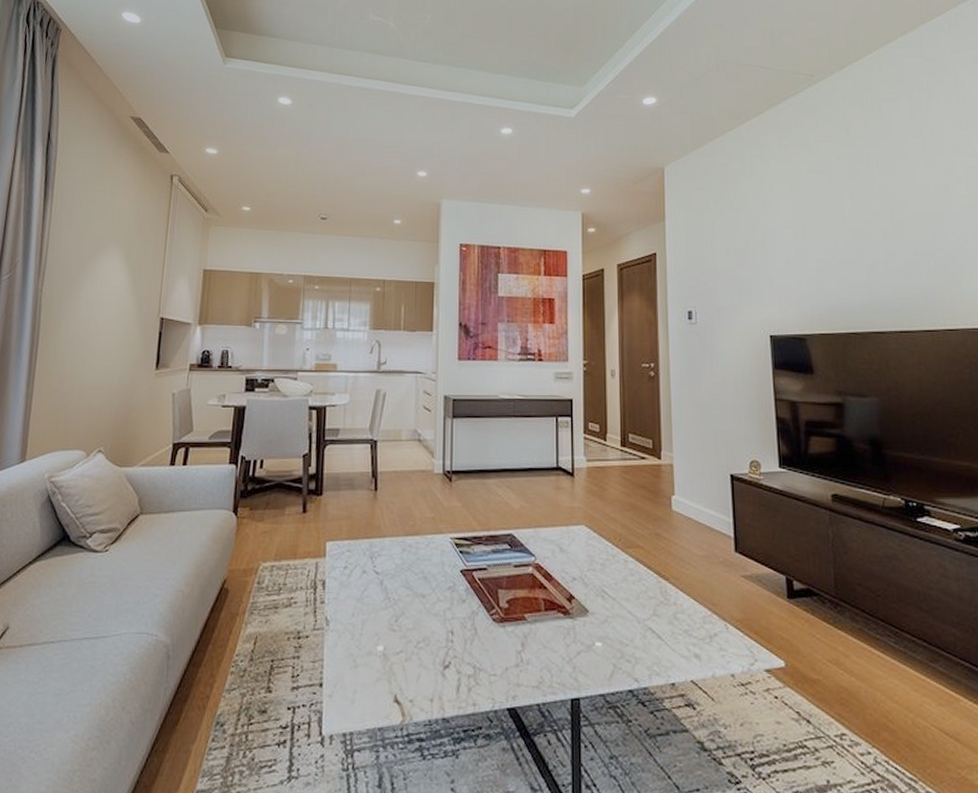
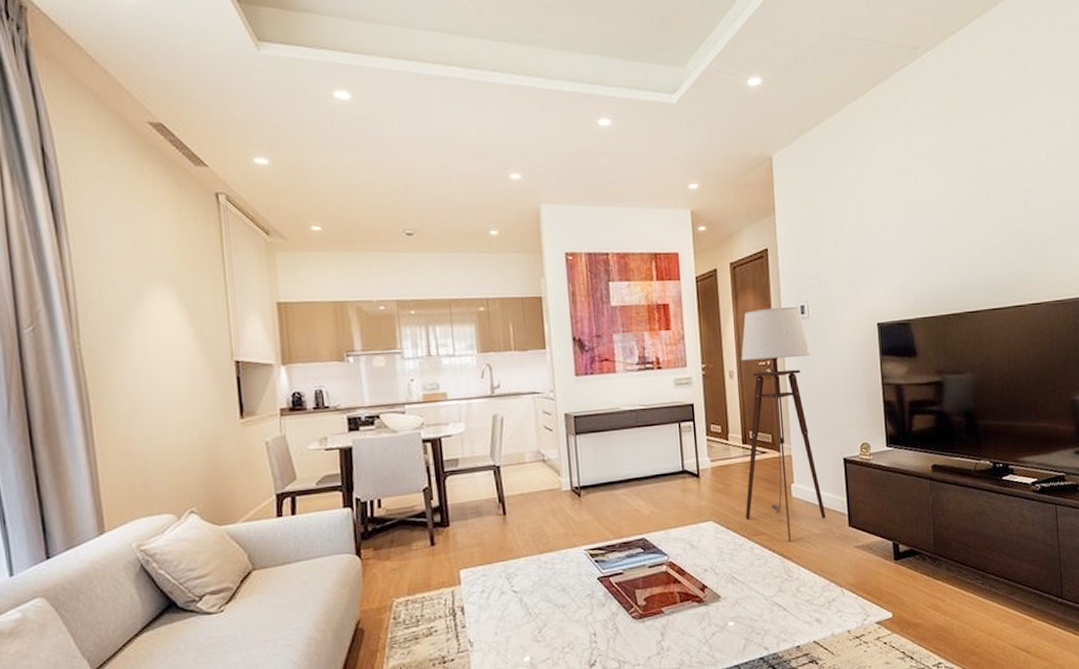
floor lamp: none [620,310,710,559] -> present [741,306,826,541]

